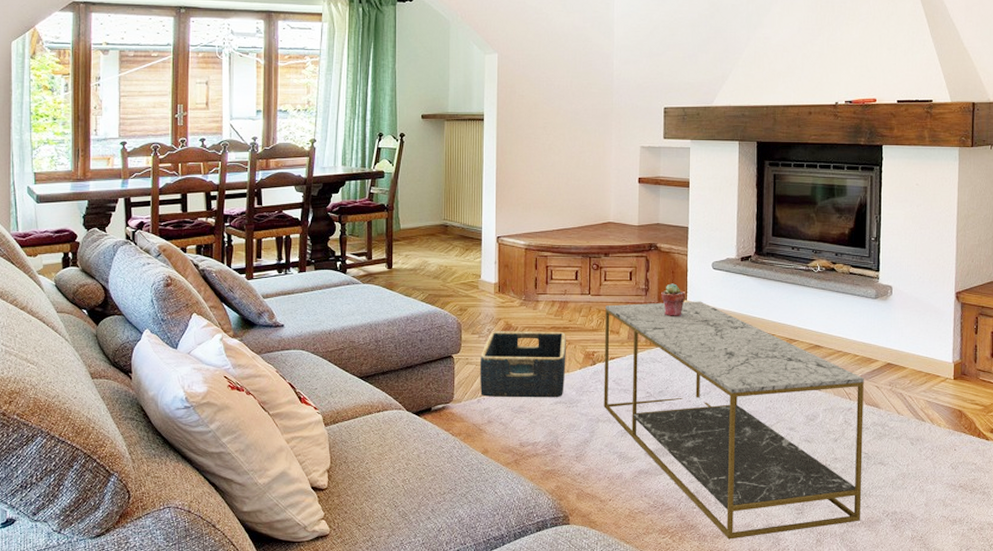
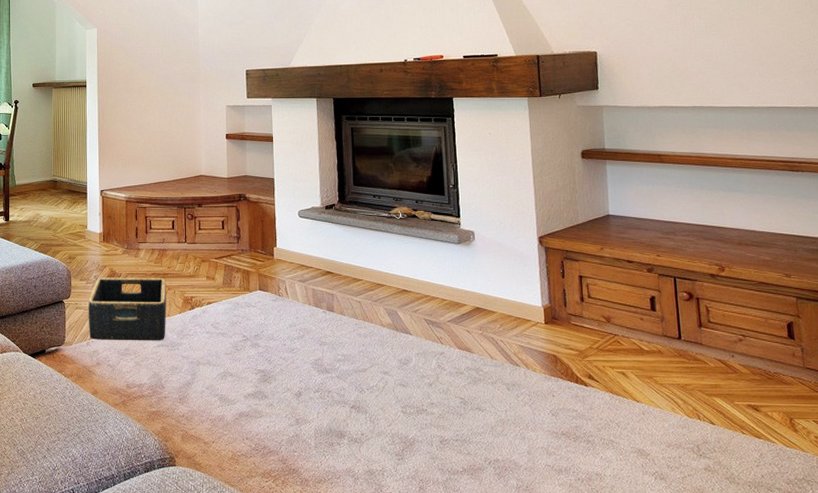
coffee table: present [603,301,864,540] -> none [201,248,462,485]
potted succulent: present [661,283,686,316] -> none [252,231,276,263]

